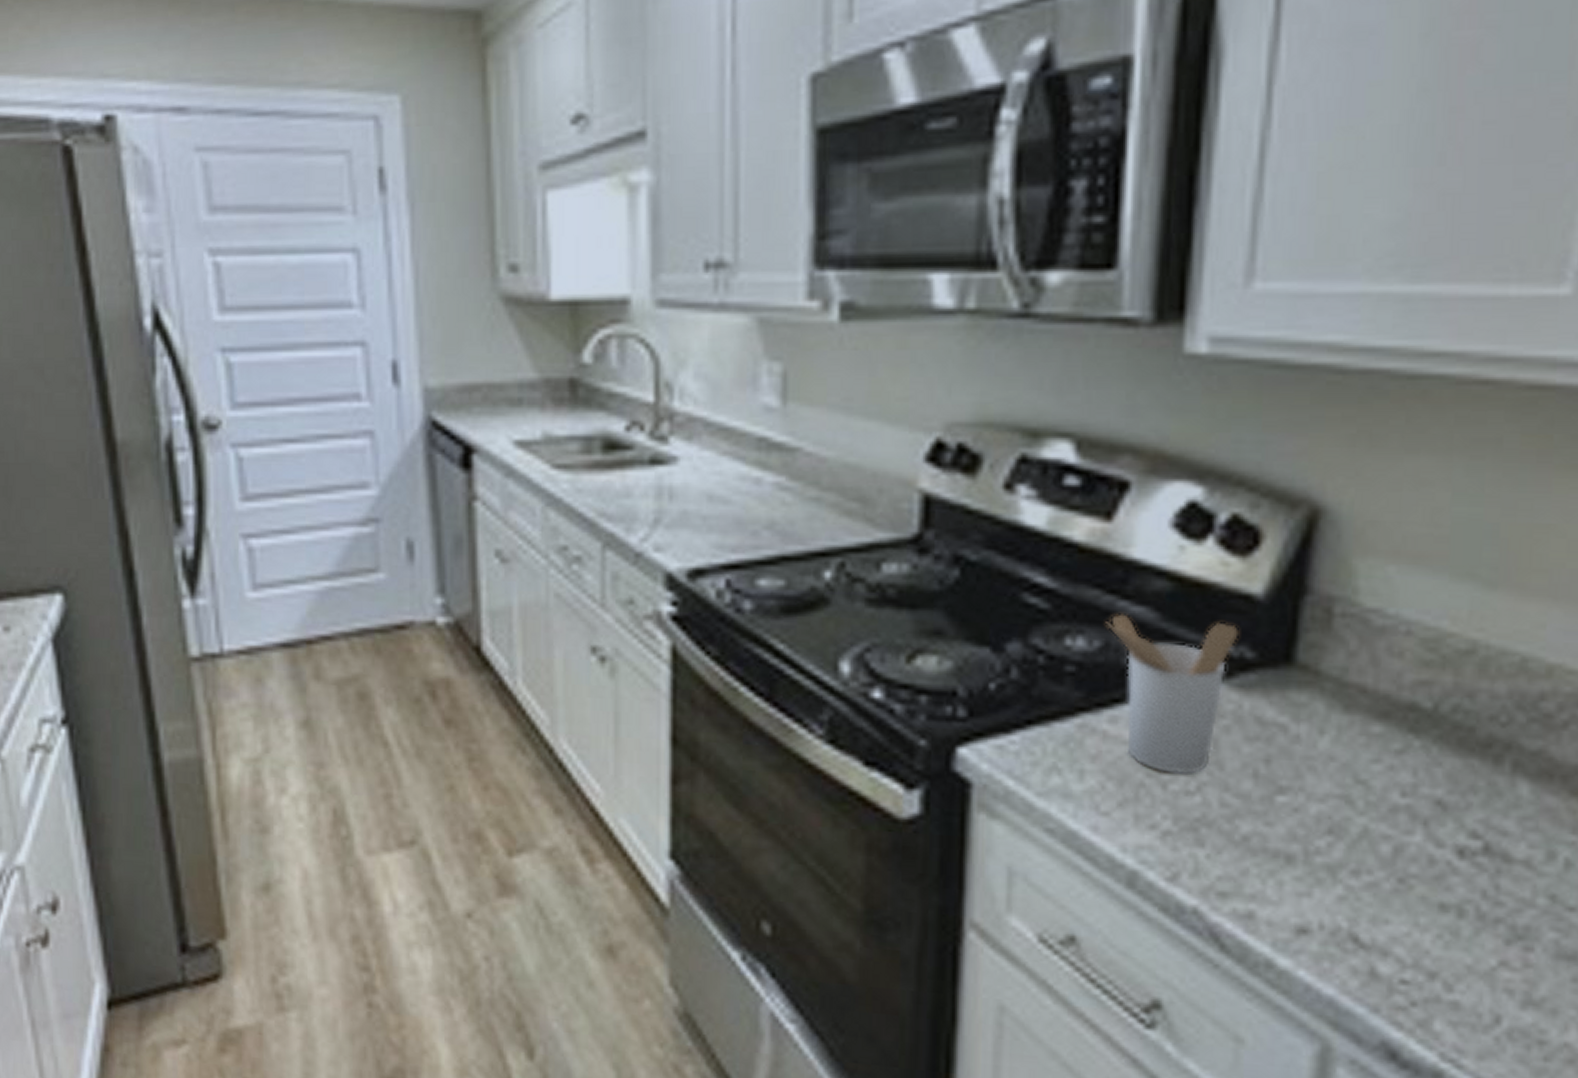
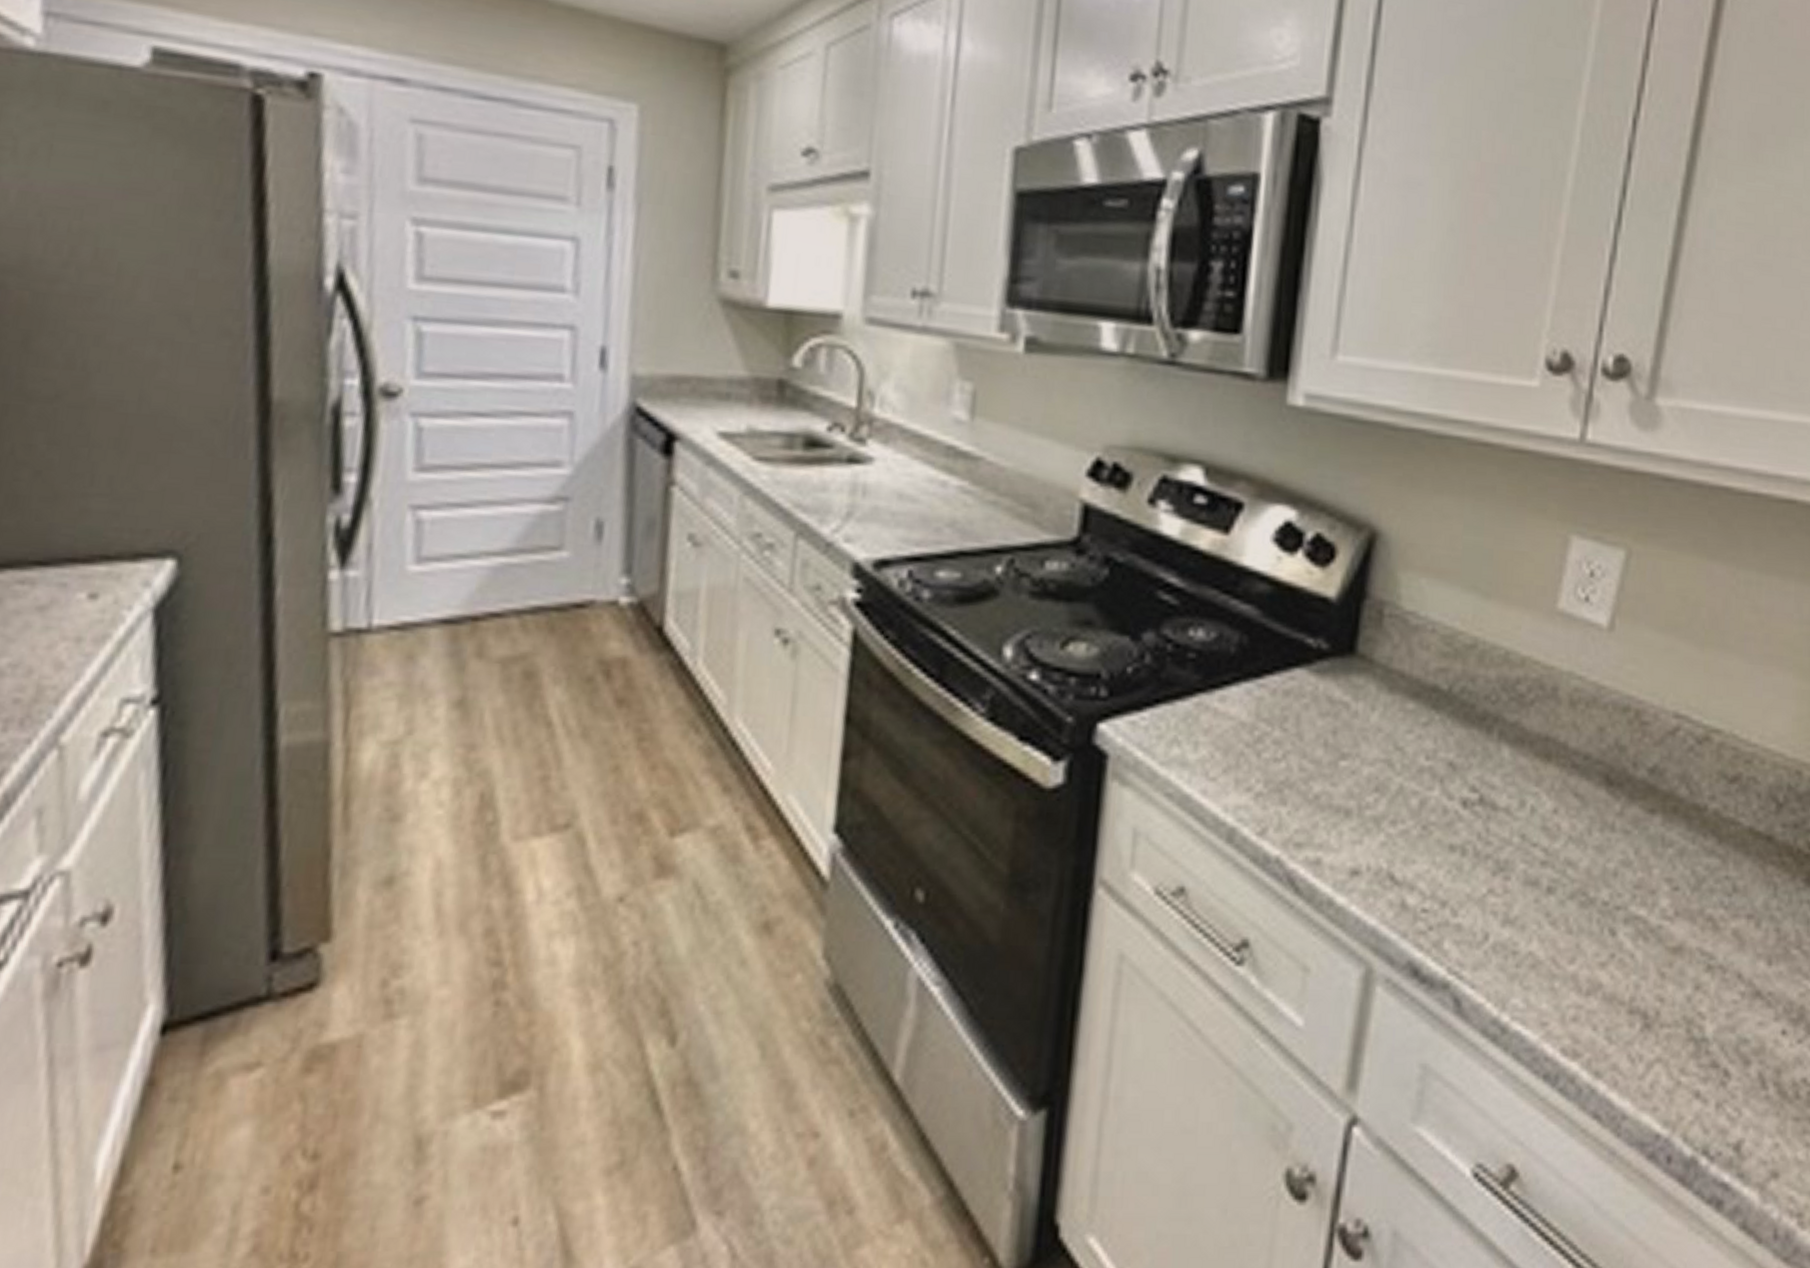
utensil holder: present [1105,613,1239,774] -> none [1220,610,1318,744]

